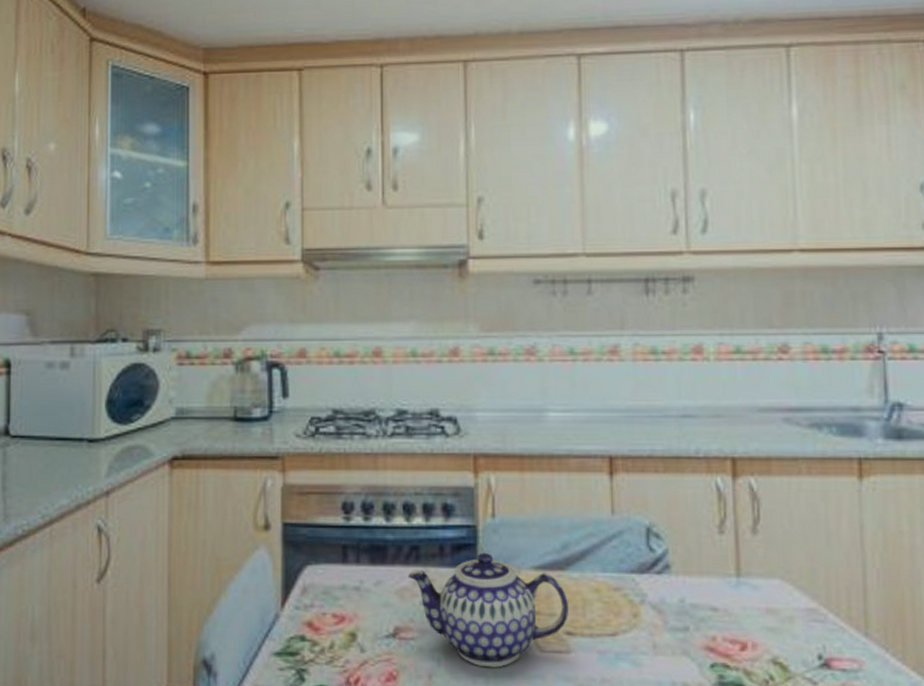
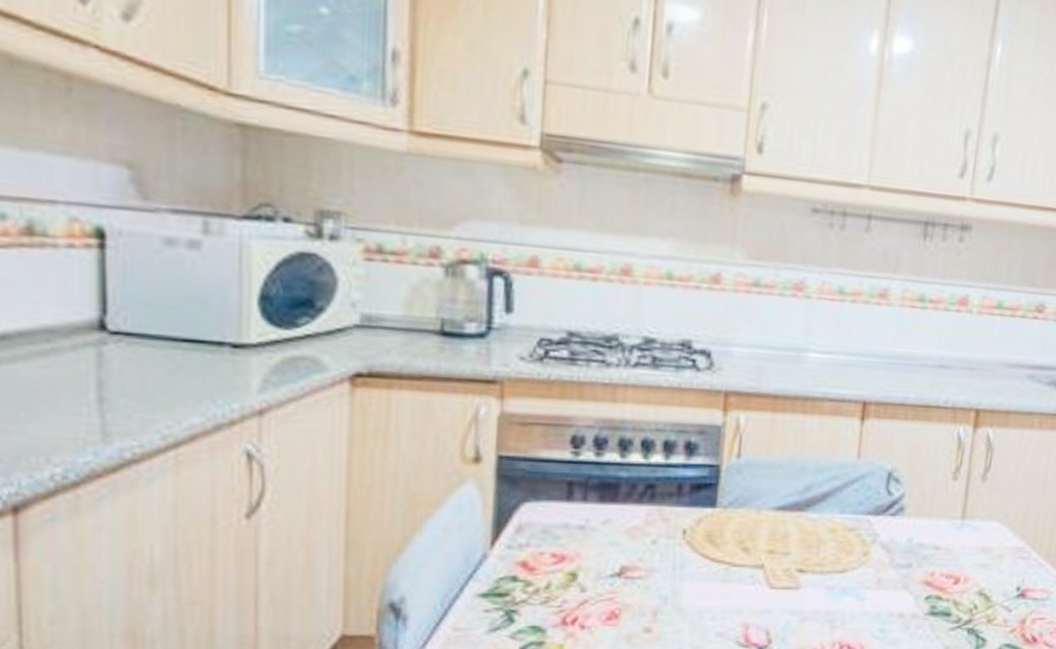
teapot: present [407,552,570,668] -> none [639,492,804,604]

